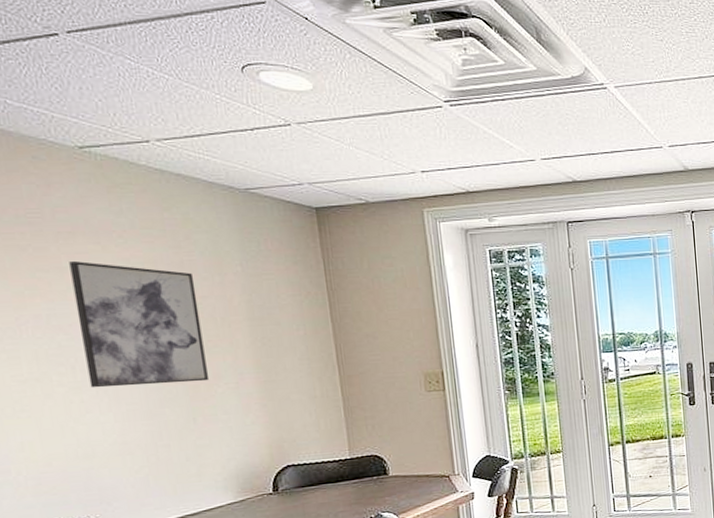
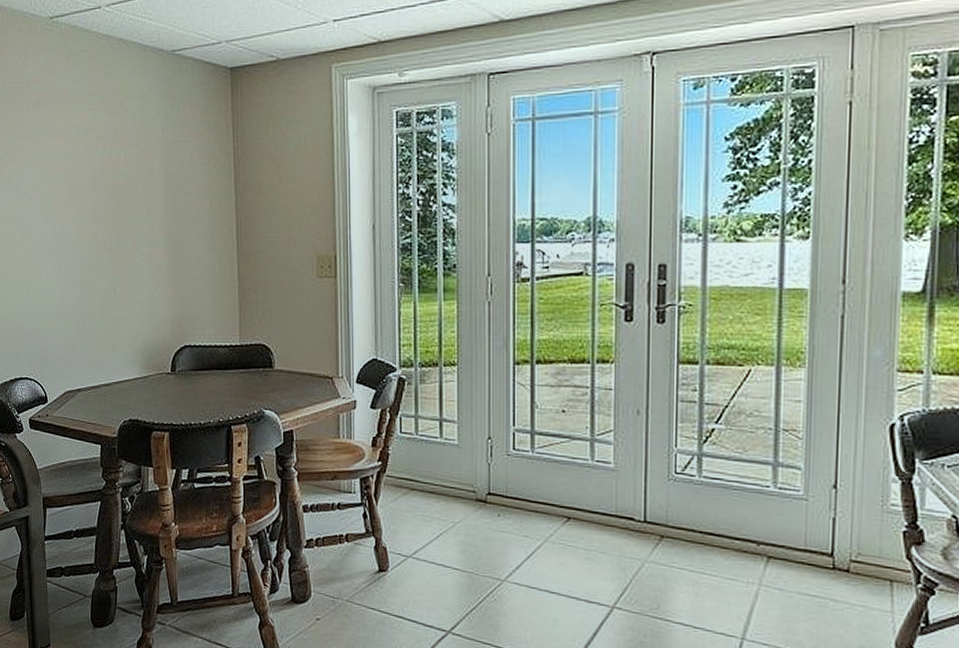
wall art: present [69,261,210,388] -> none [36,128,129,252]

